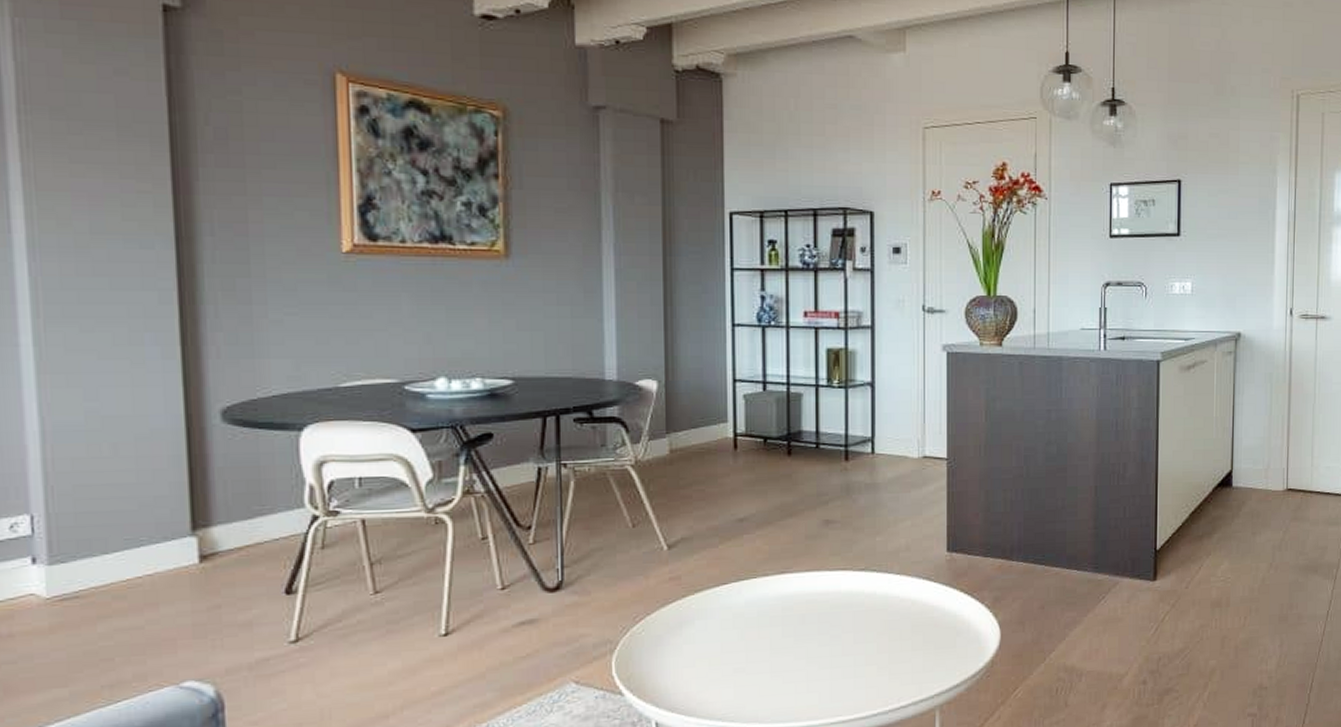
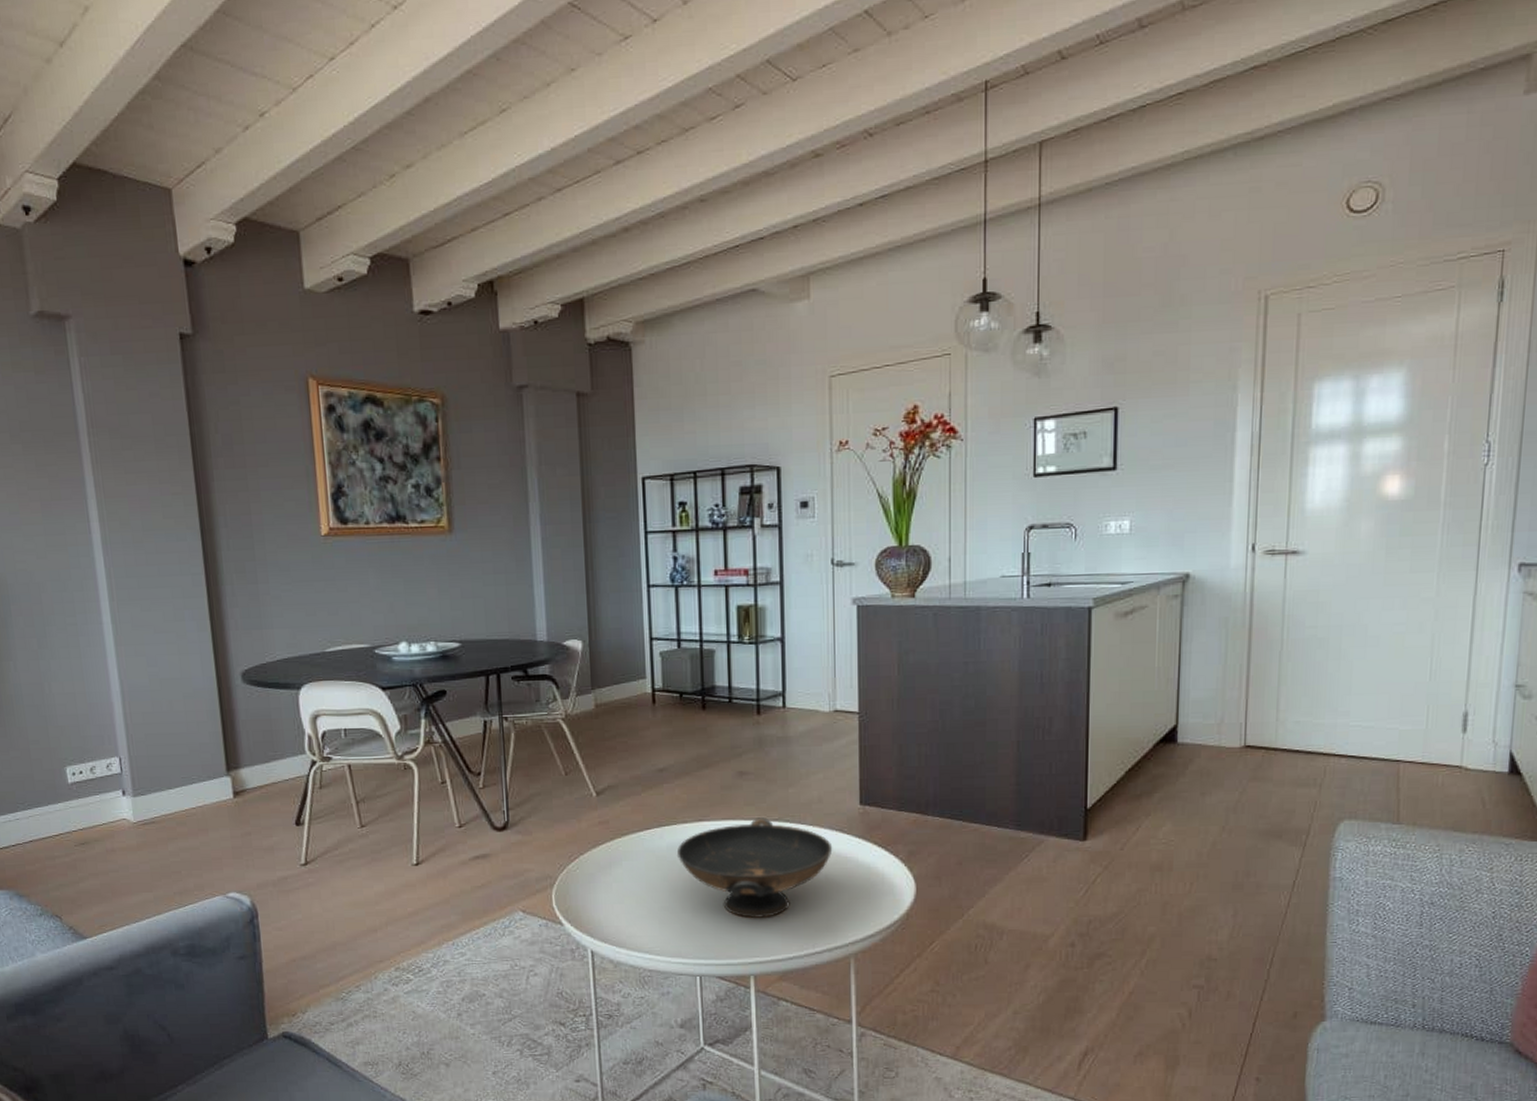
decorative bowl: none [755,567,920,675] -> present [676,817,833,918]

